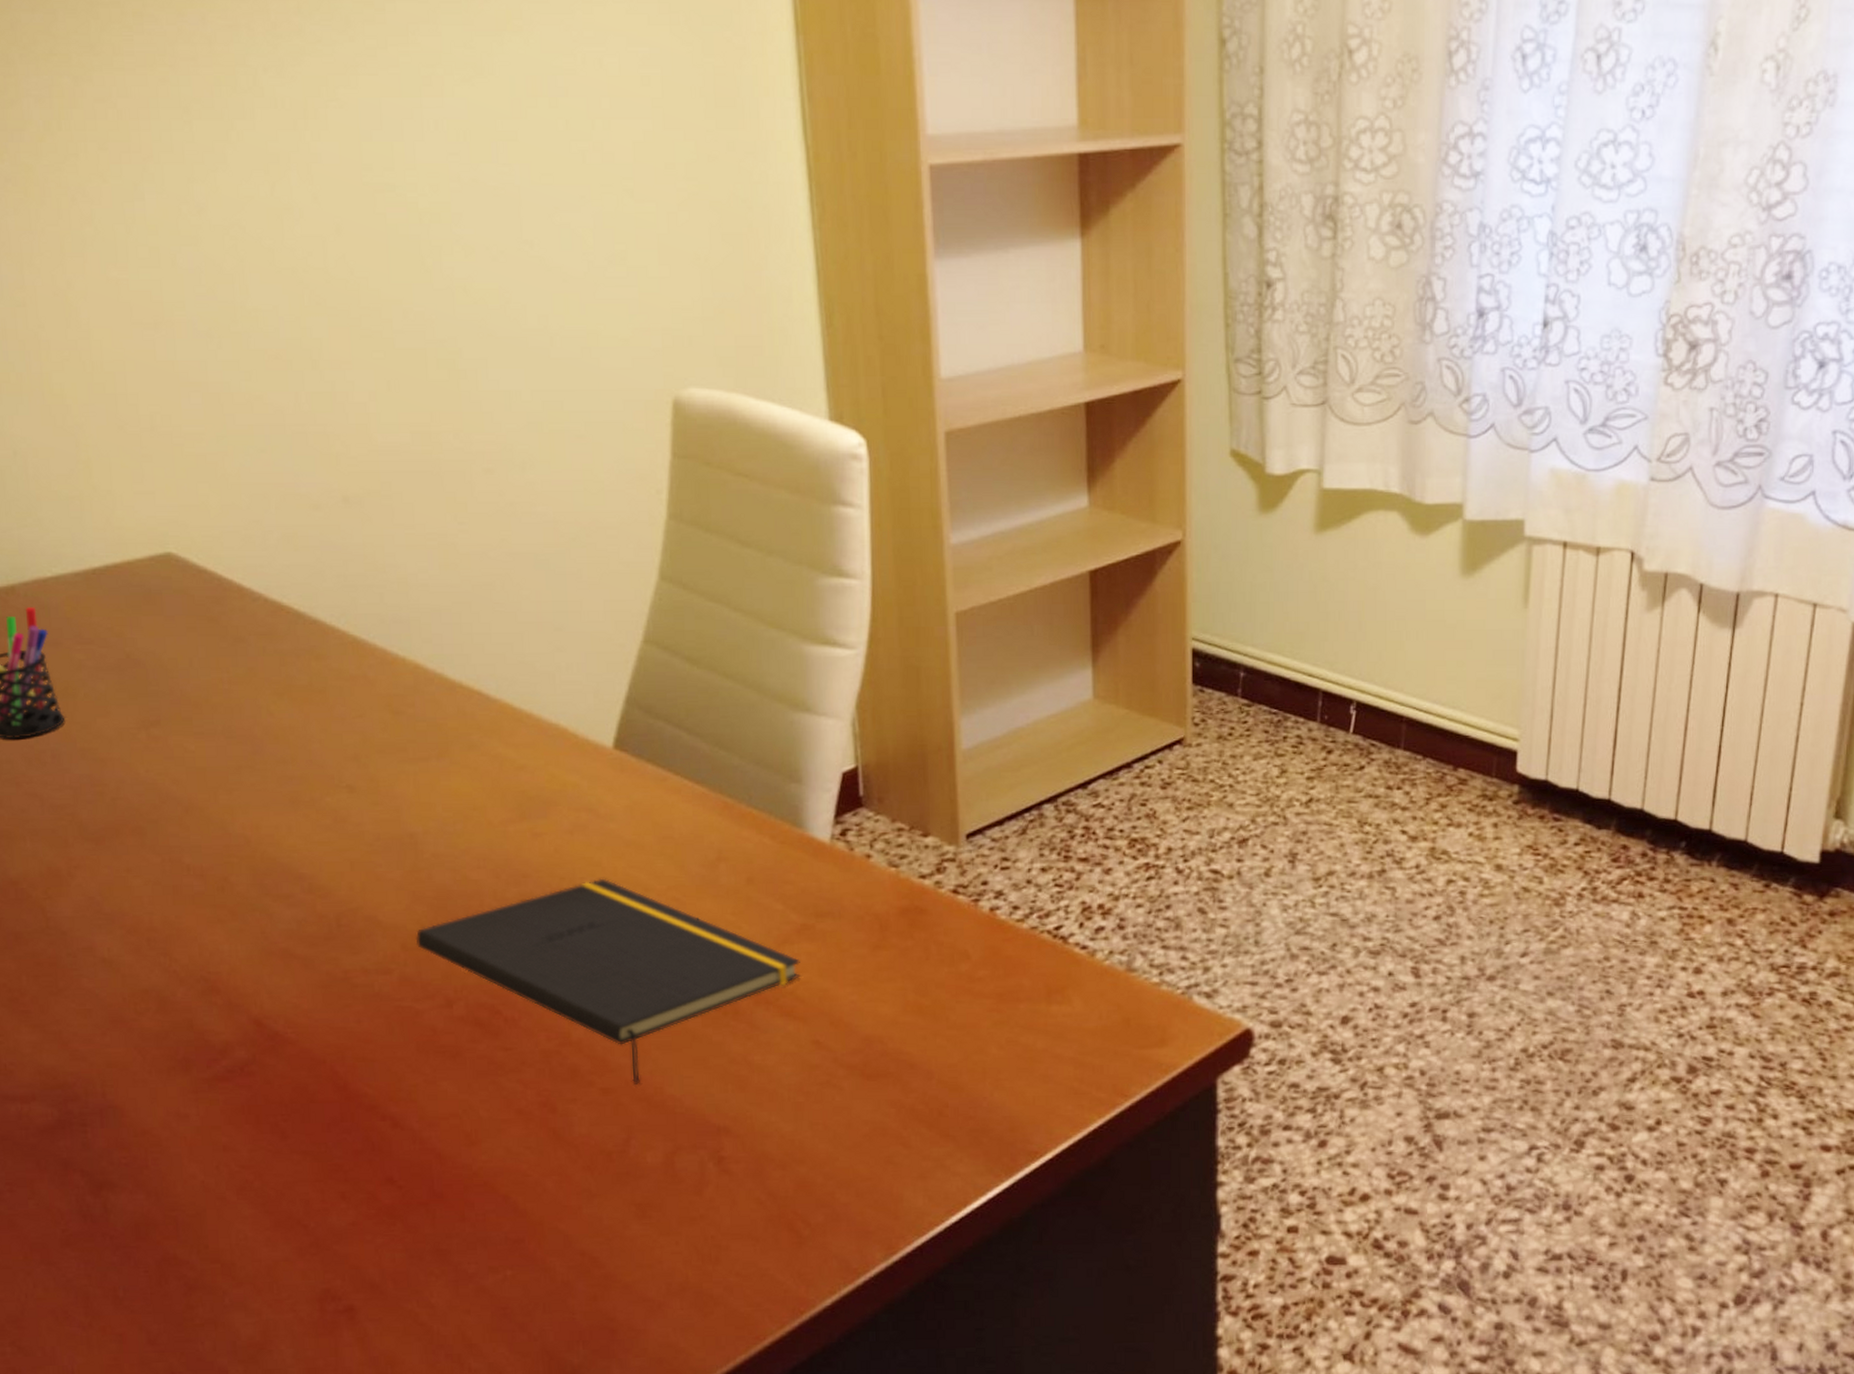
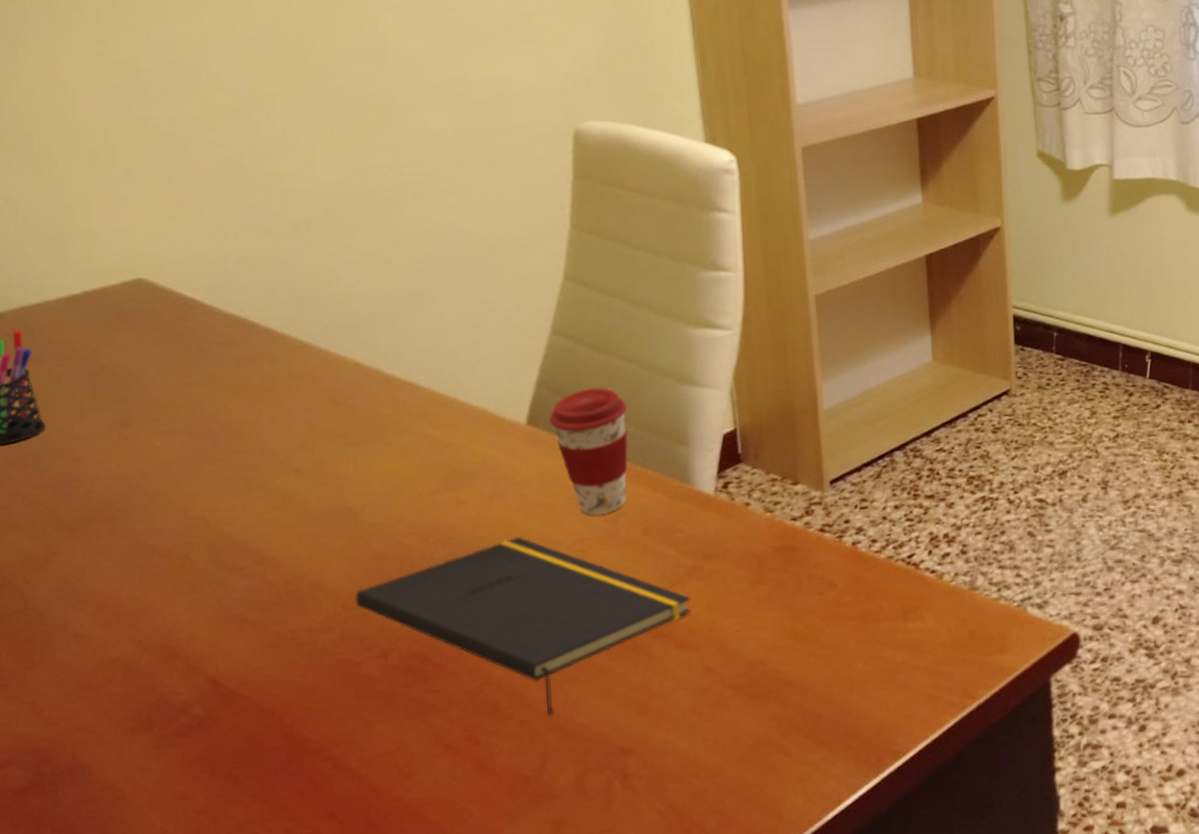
coffee cup: none [640,708,731,859] -> present [549,387,628,515]

